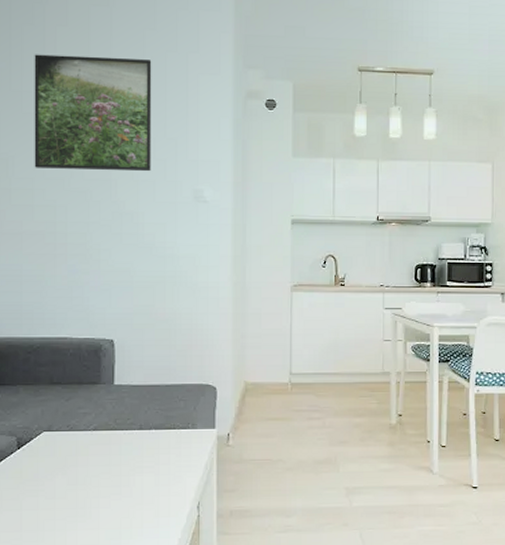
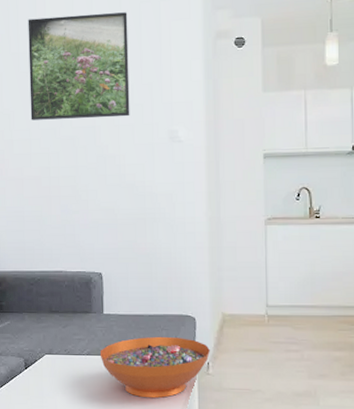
decorative bowl: none [108,407,231,474] -> present [100,336,210,399]

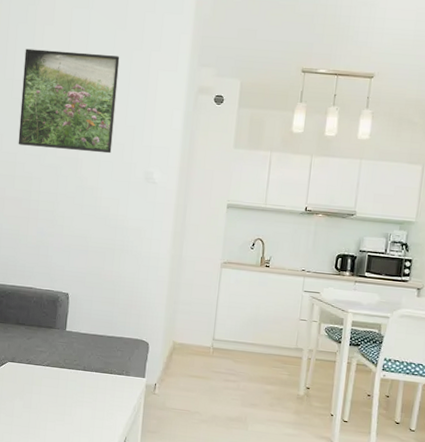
decorative bowl: present [100,336,210,399] -> none [58,355,158,411]

